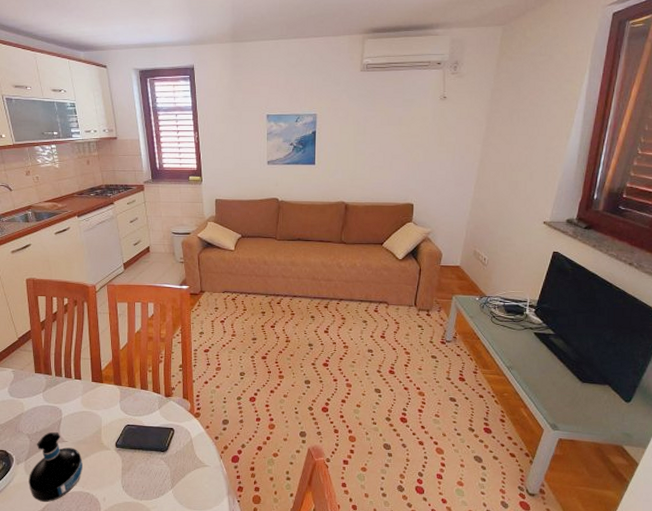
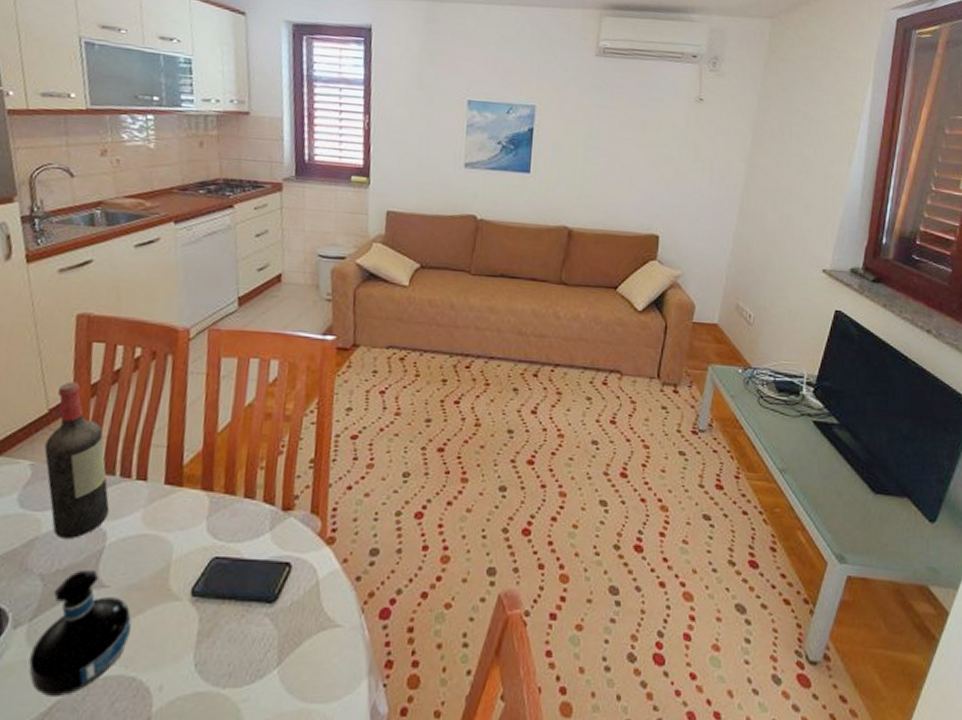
wine bottle: none [19,321,62,414] -> present [44,381,110,539]

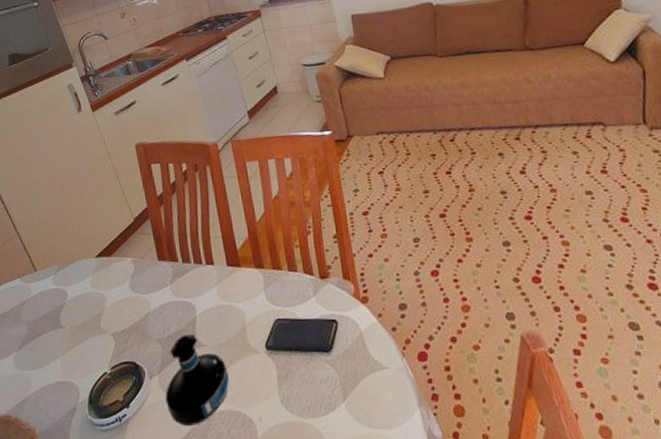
wine bottle: present [44,381,110,539] -> none [137,195,193,313]

